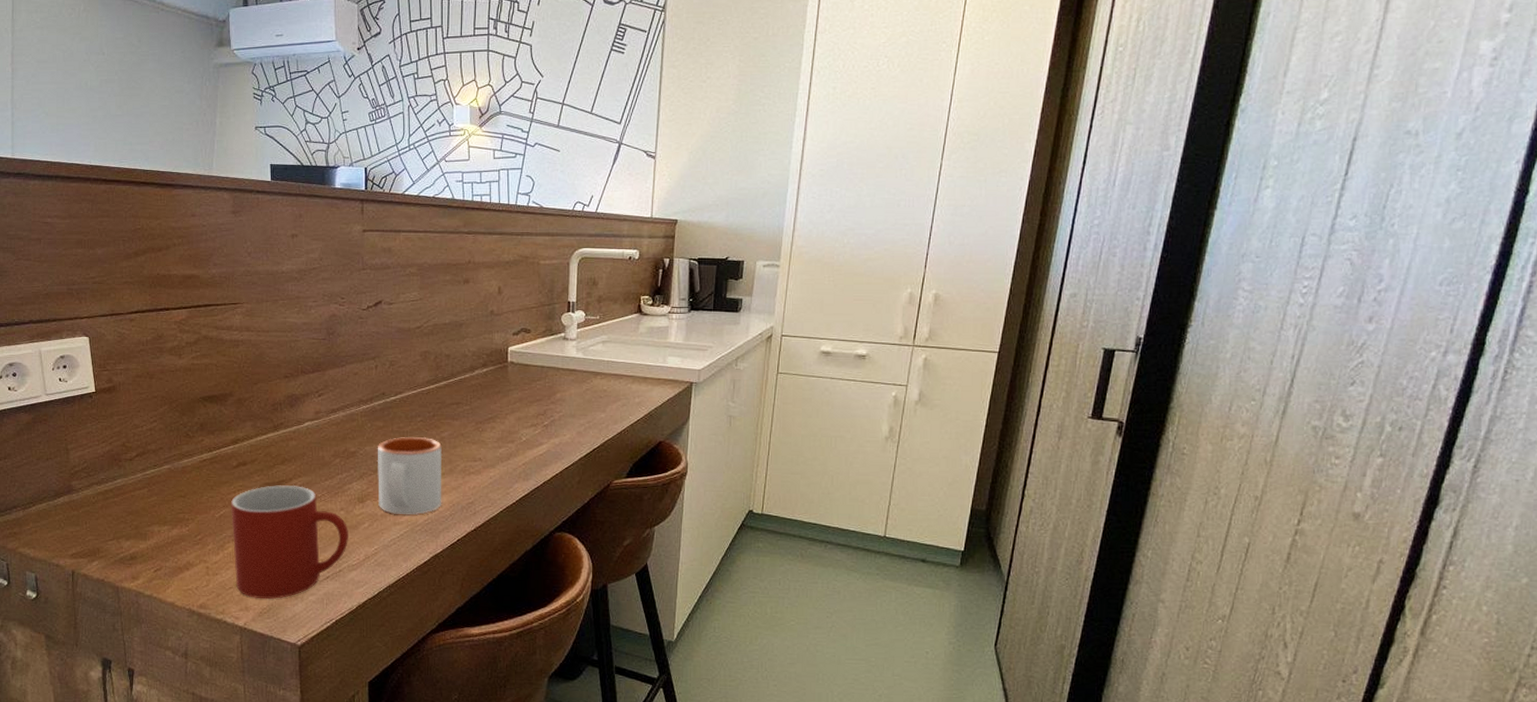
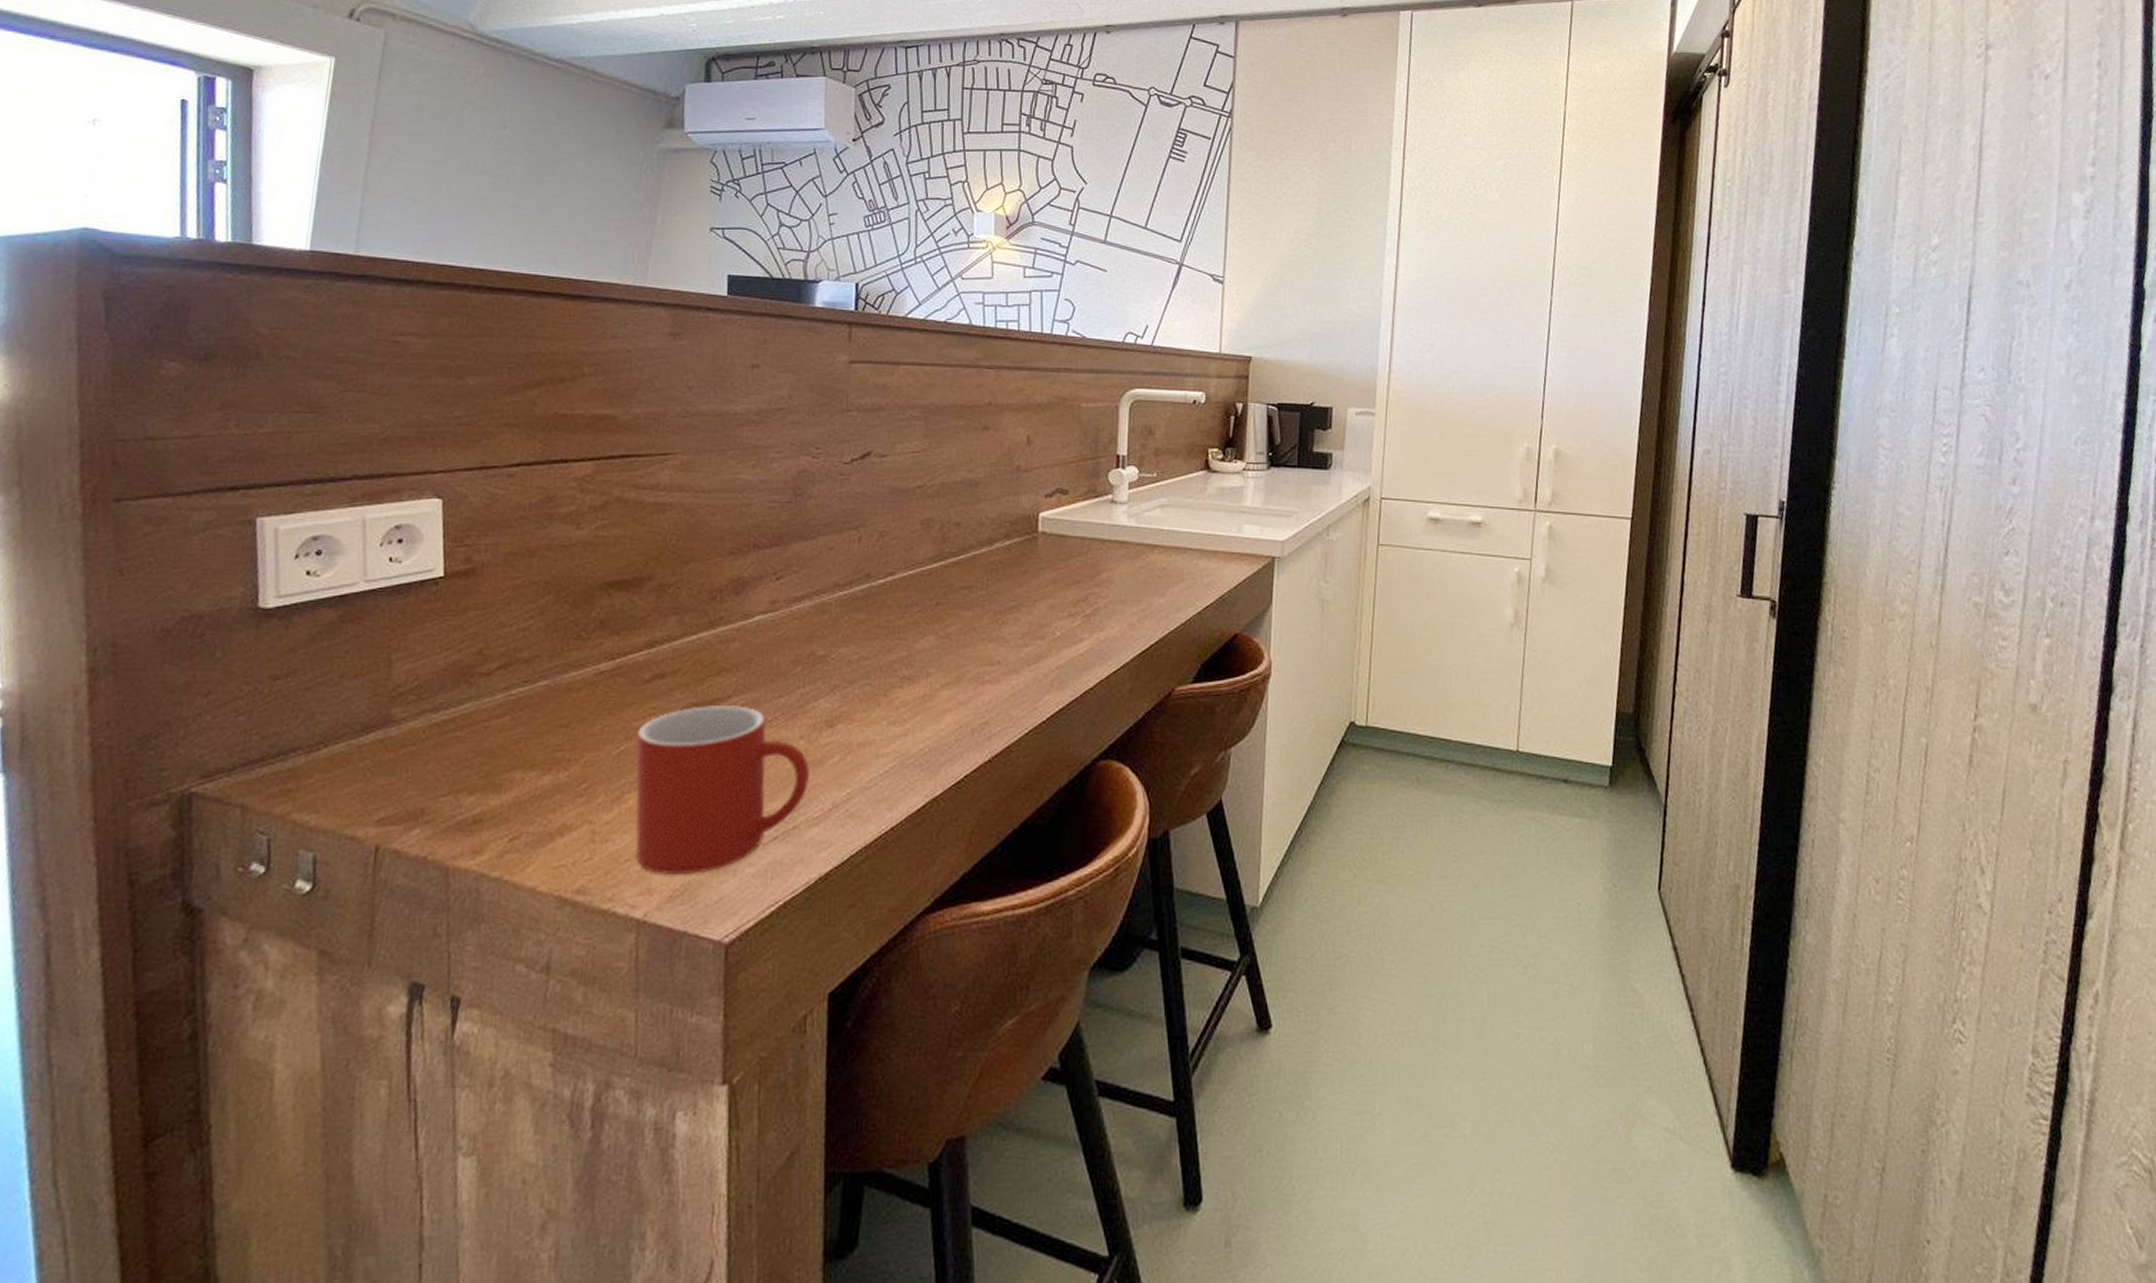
mug: present [377,436,443,516] -> none [855,632,948,744]

